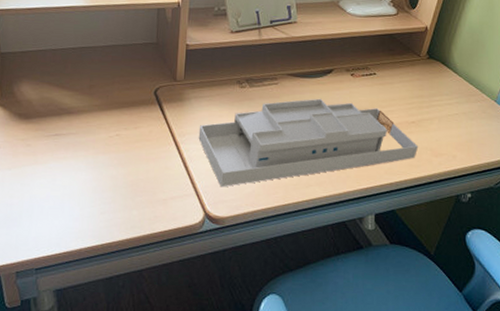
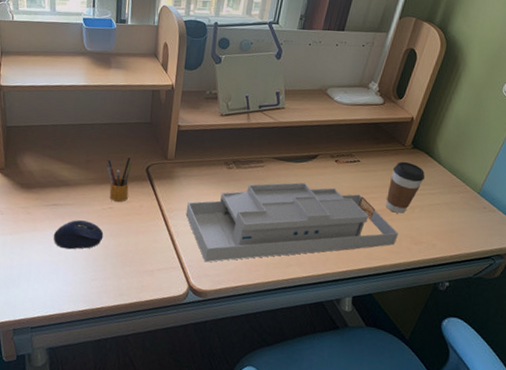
computer mouse: none [56,150,111,182] -> present [53,220,104,250]
pencil box: none [111,78,138,128] -> present [106,155,132,202]
coffee cup: none [405,72,441,126] -> present [386,161,425,213]

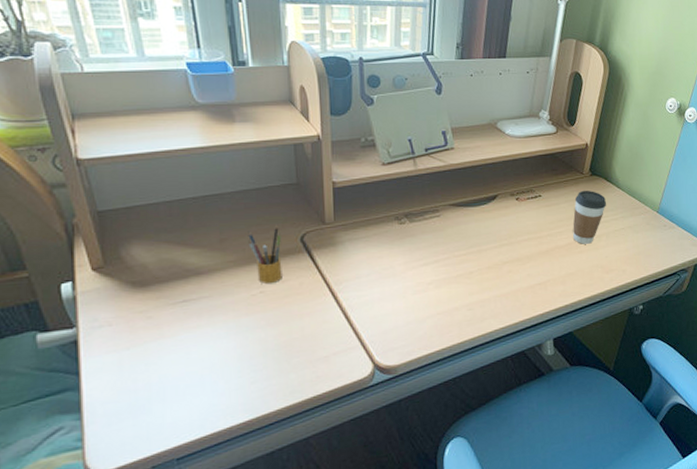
computer mouse: present [53,220,104,250] -> none [189,313,258,353]
desk organizer: present [185,182,398,263] -> none [357,227,589,334]

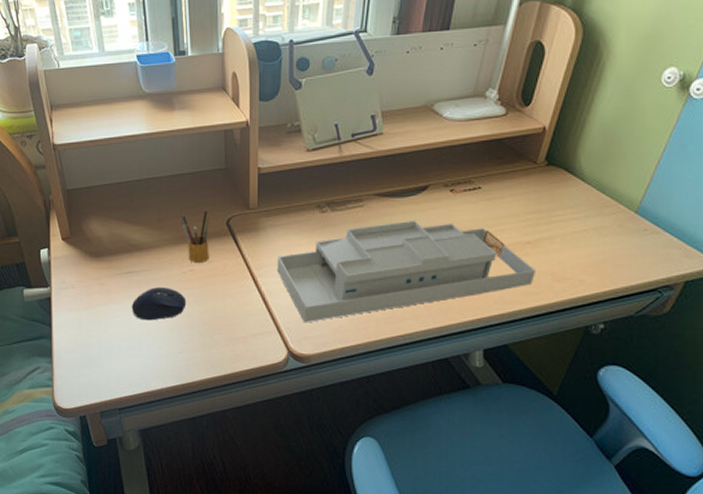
computer mouse: none [189,313,258,353] -> present [131,287,187,321]
desk organizer: none [357,227,589,334] -> present [277,220,535,323]
coffee cup: present [573,190,606,244] -> none [518,182,564,246]

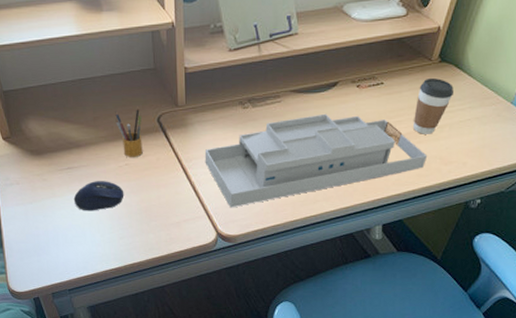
coffee cup: none [518,182,564,246] -> present [413,77,454,134]

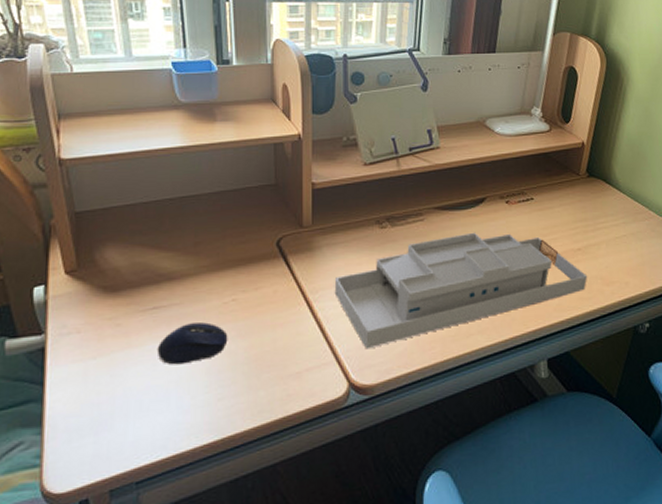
pencil box: present [115,106,143,157] -> none [223,228,256,291]
coffee cup: present [413,77,454,134] -> none [568,192,605,253]

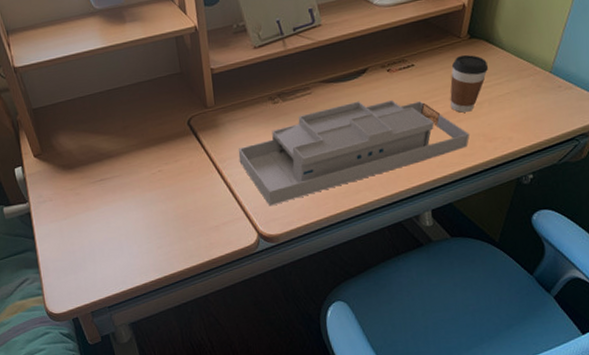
computer mouse: present [157,322,228,365] -> none [108,189,160,223]
coffee cup: none [568,192,605,253] -> present [450,54,488,113]

